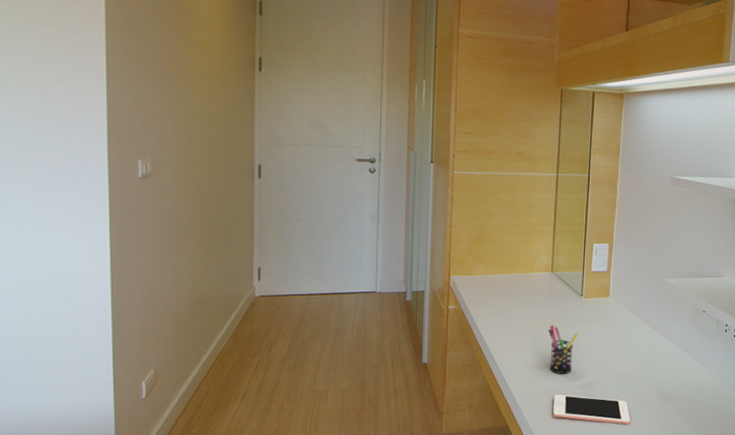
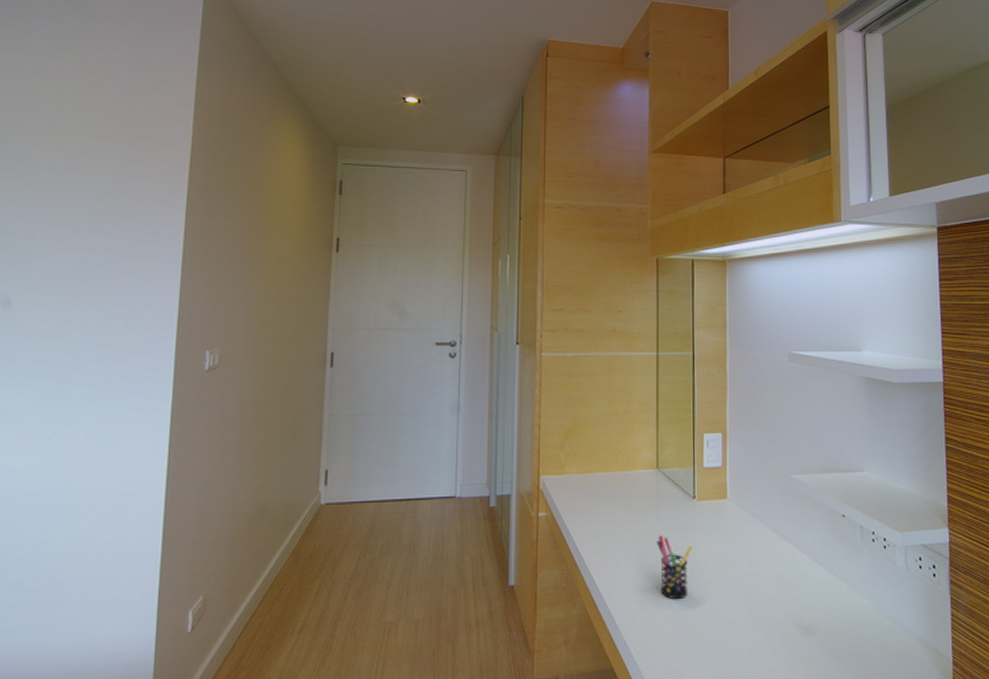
cell phone: present [553,394,630,425] -> none [668,625,765,667]

